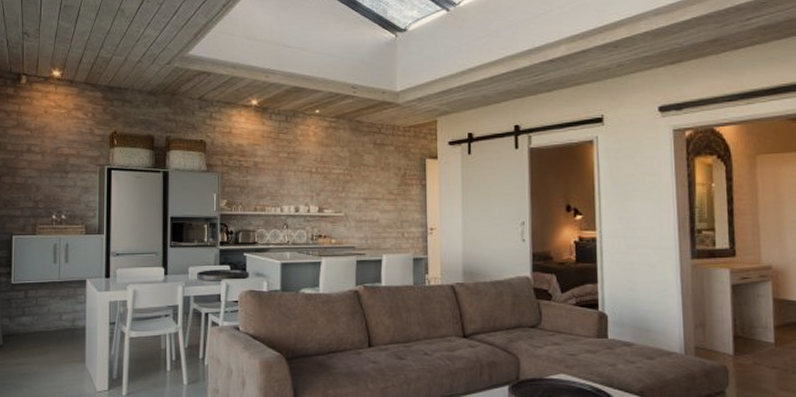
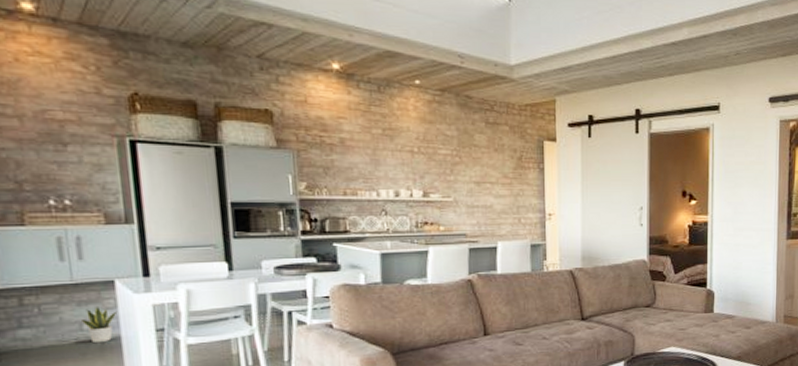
potted plant: none [62,300,86,332] -> present [82,305,118,344]

